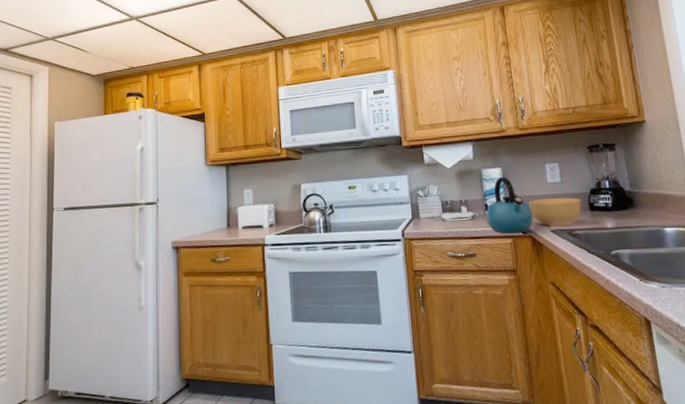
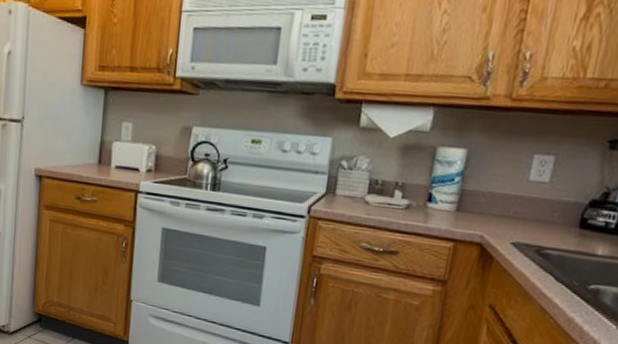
kettle: present [486,177,534,235] -> none [424,161,493,240]
bowl: present [528,197,582,227] -> none [490,199,571,241]

